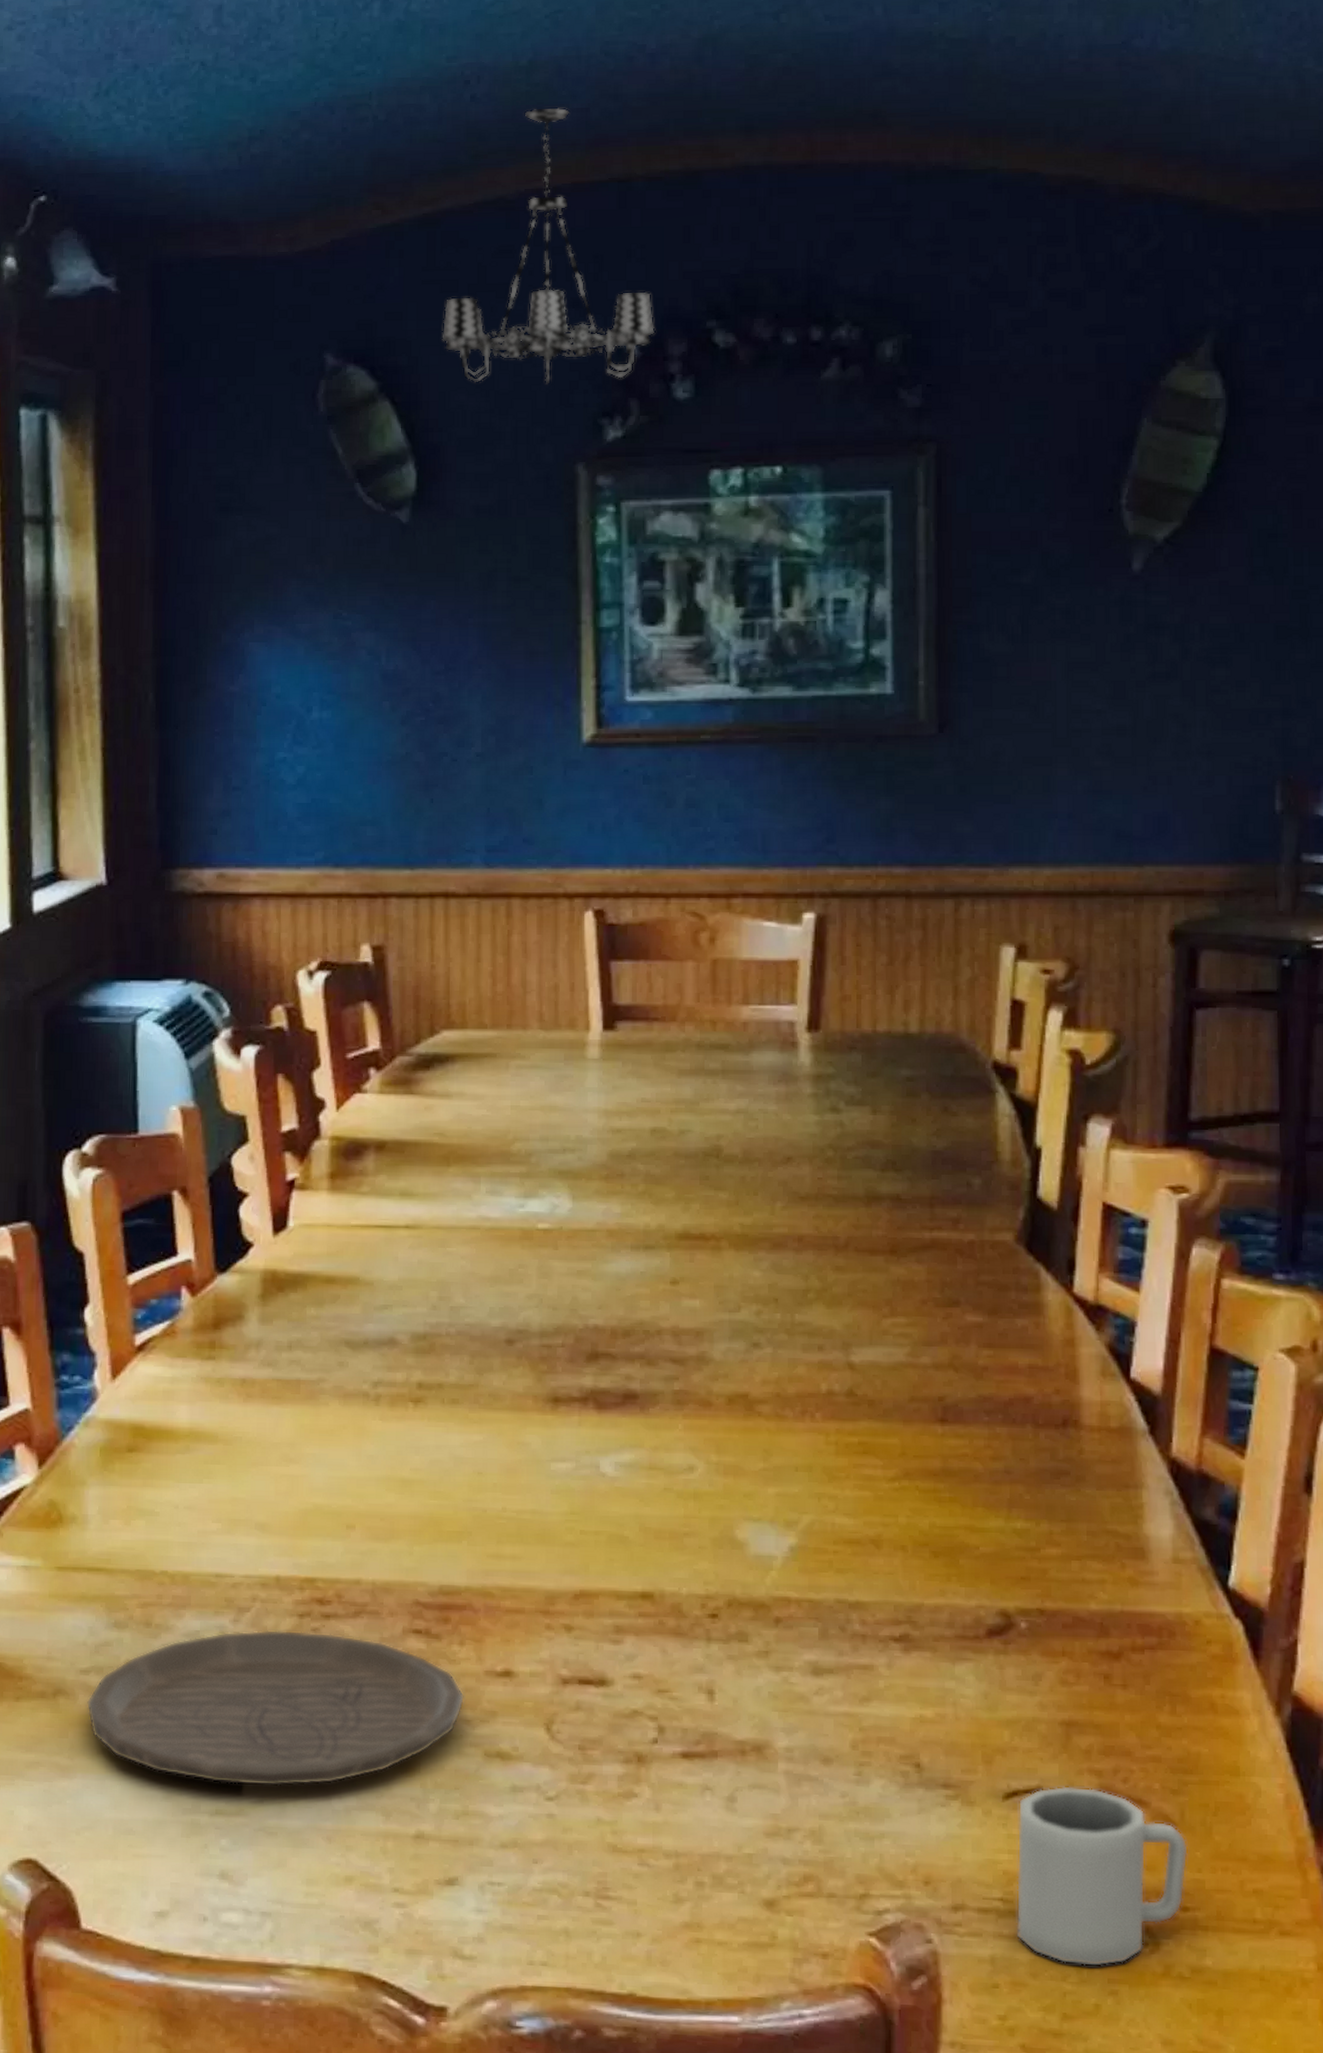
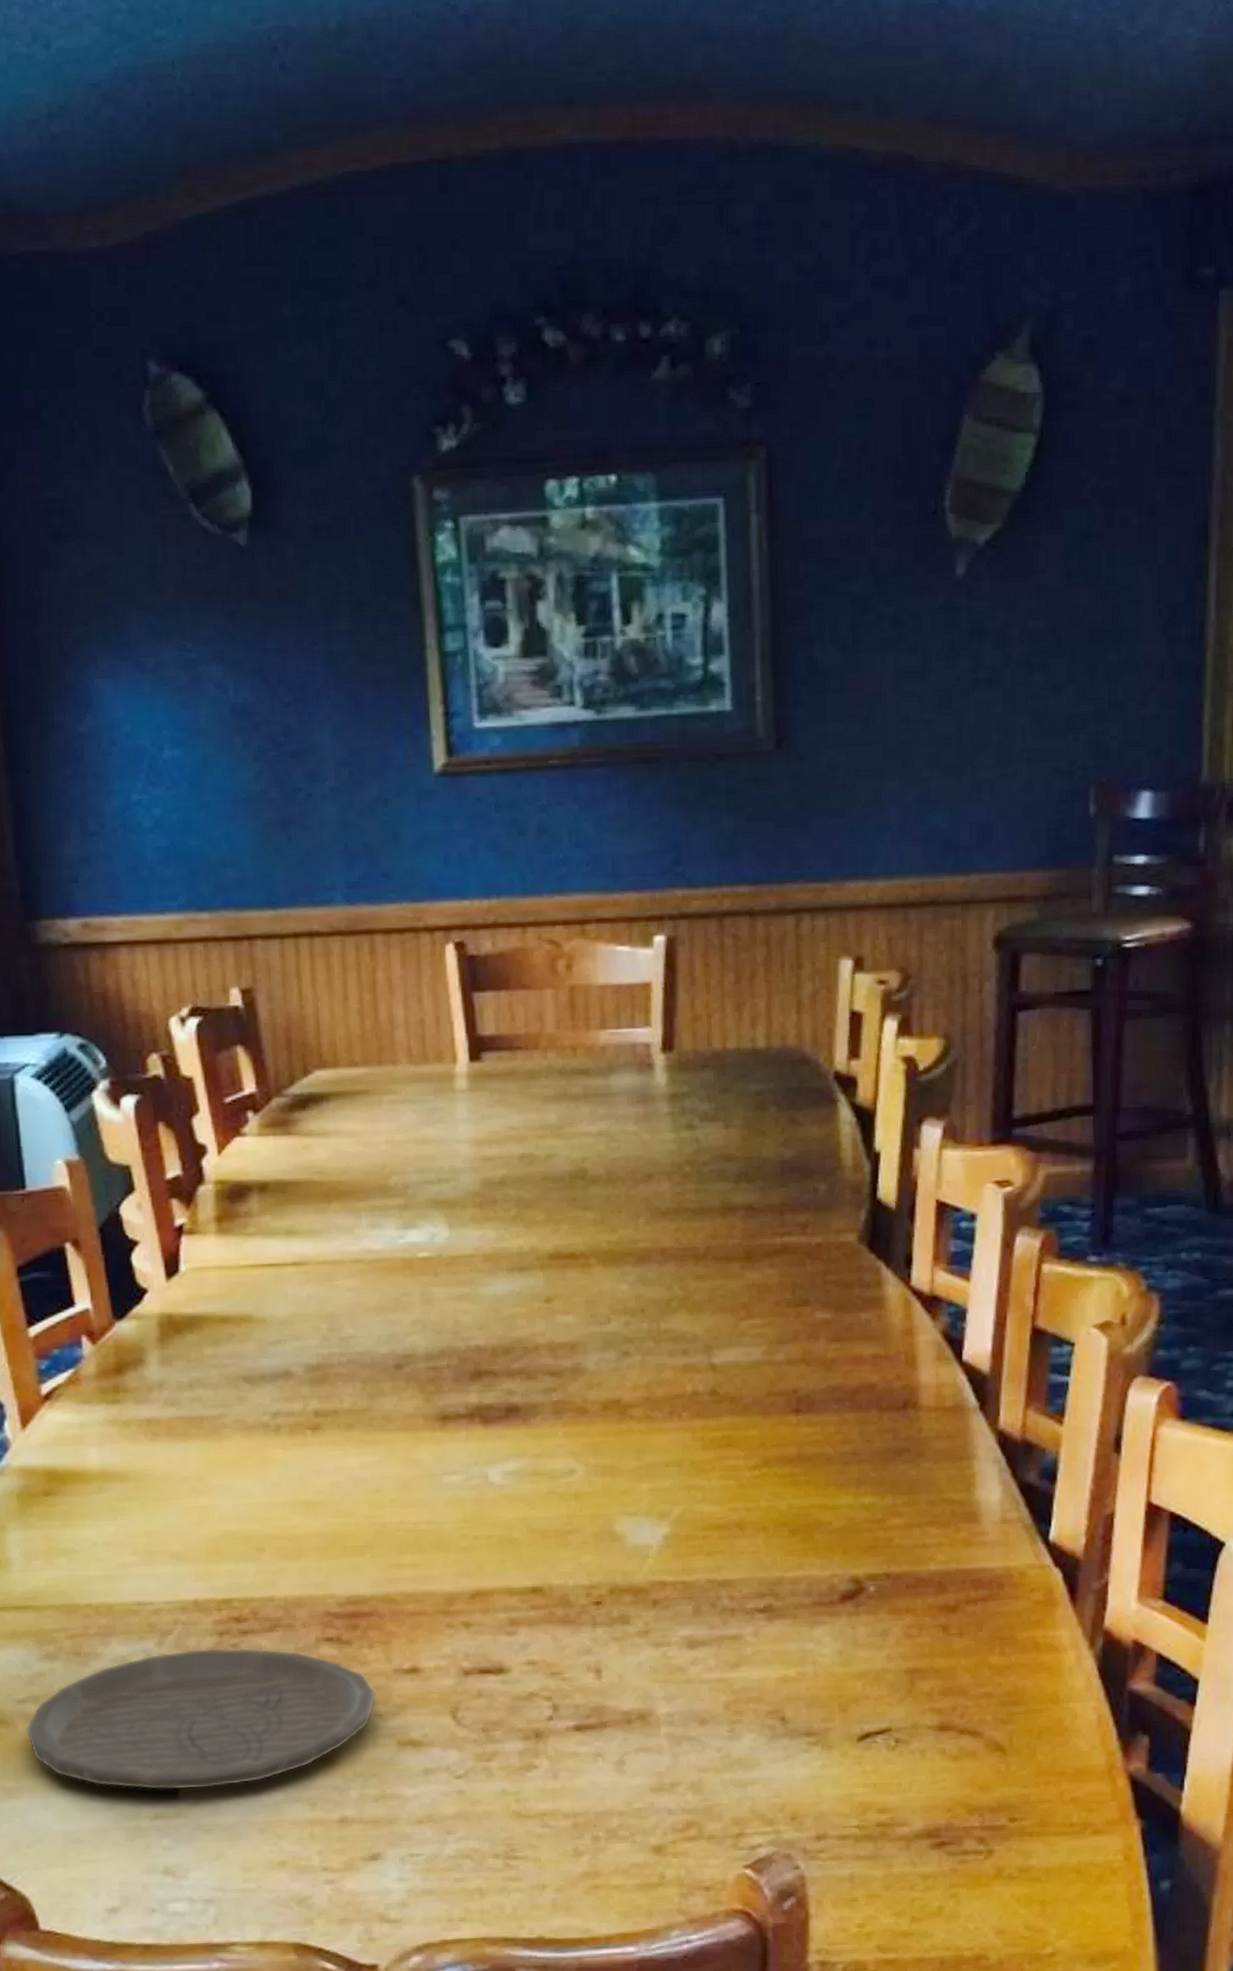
chandelier: present [442,107,654,384] -> none [267,77,483,391]
cup: present [1016,1786,1188,1967] -> none [870,1724,1016,1876]

